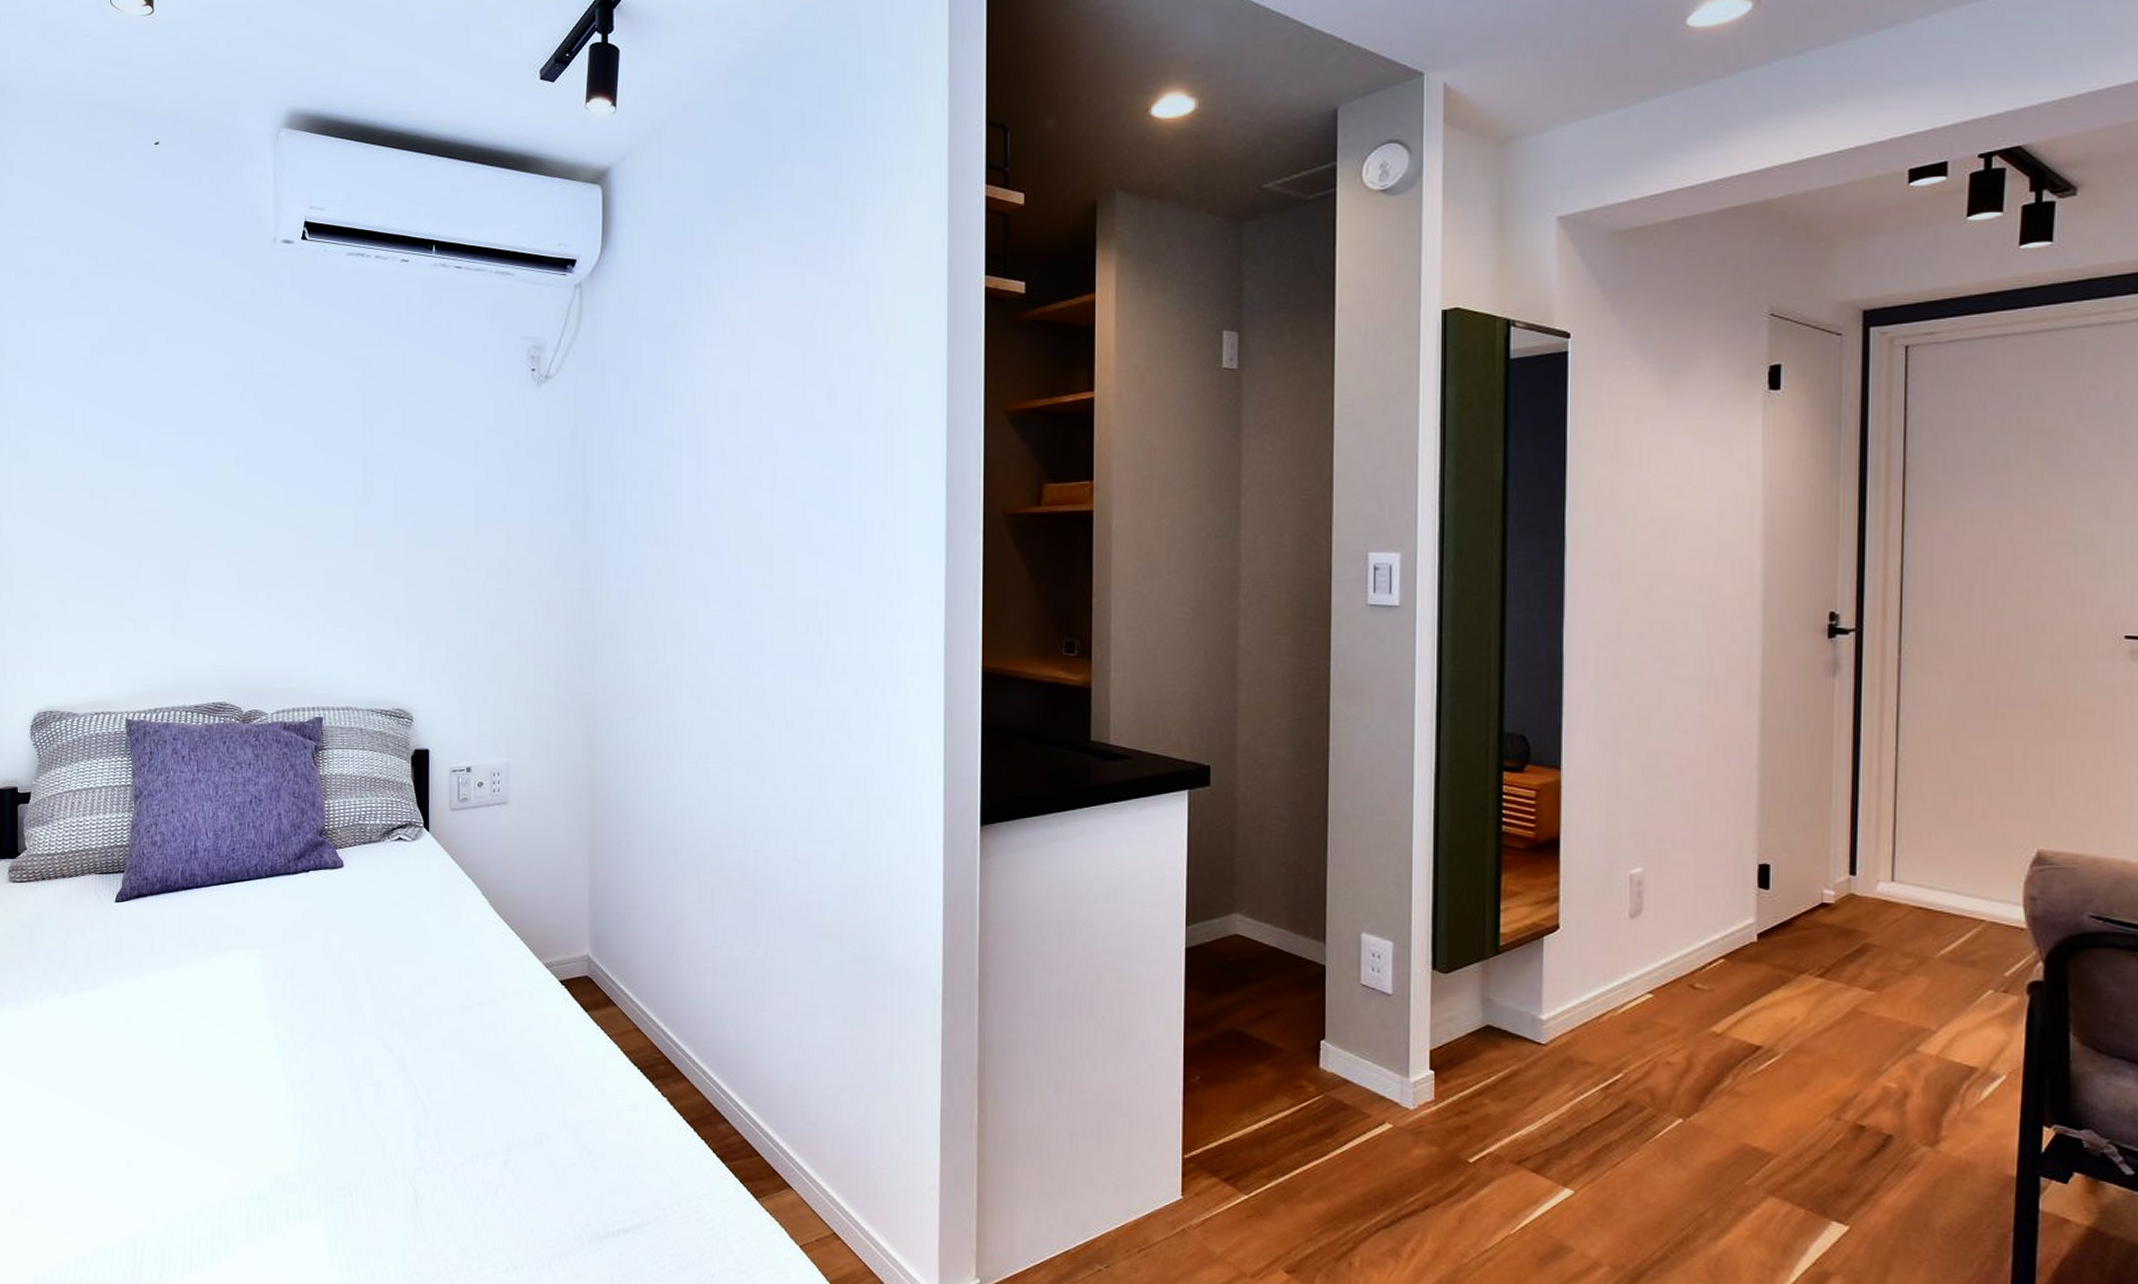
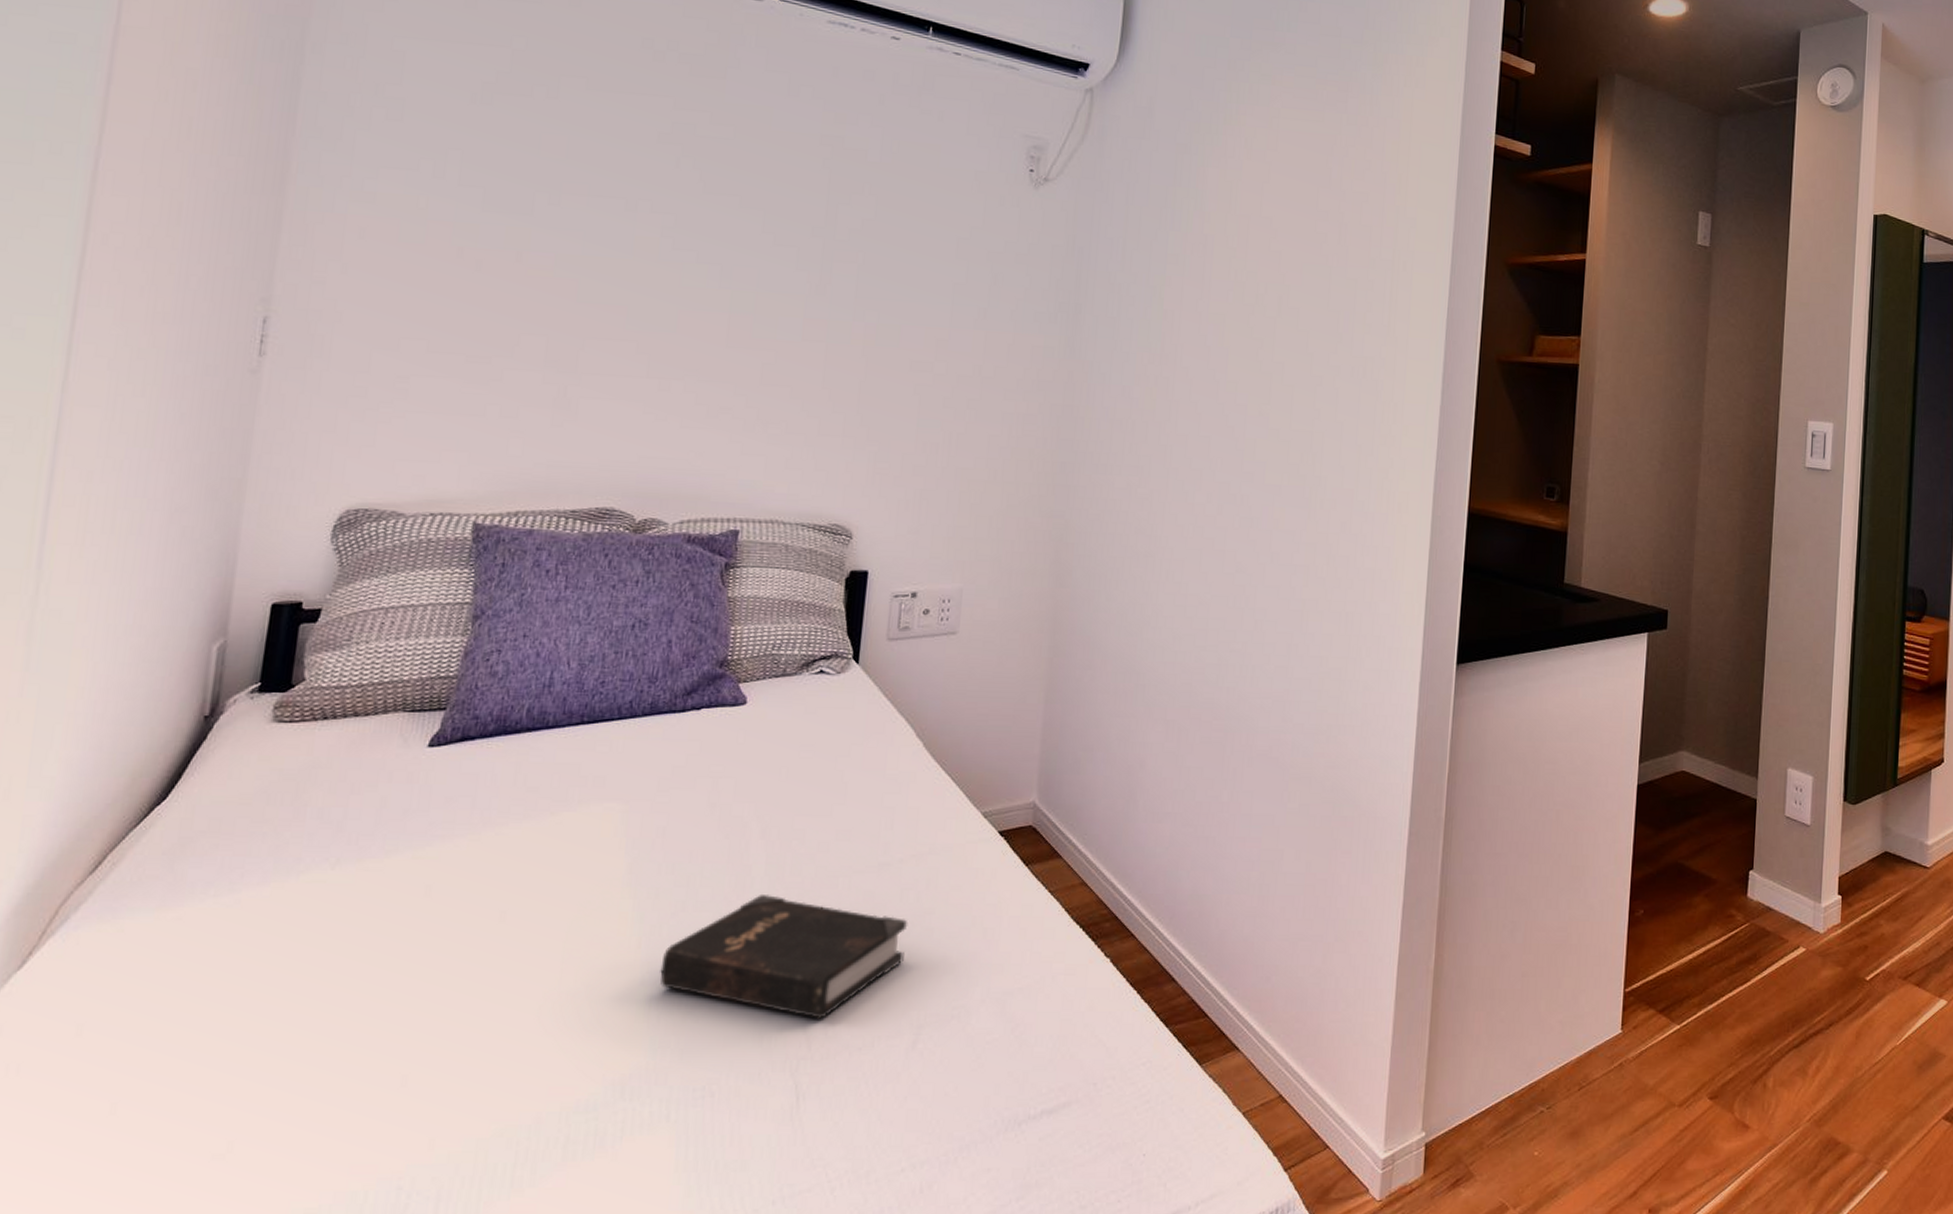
hardback book: none [301,1029,491,1137] -> present [660,895,908,1019]

